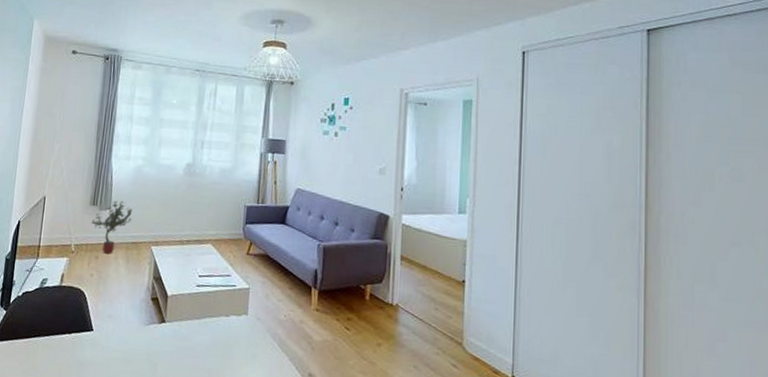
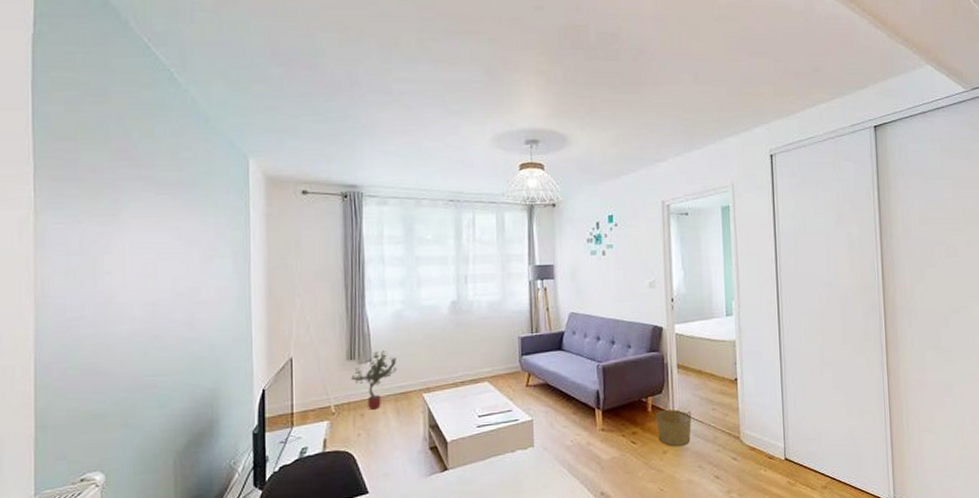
basket: none [372,301,412,342] -> present [655,409,692,447]

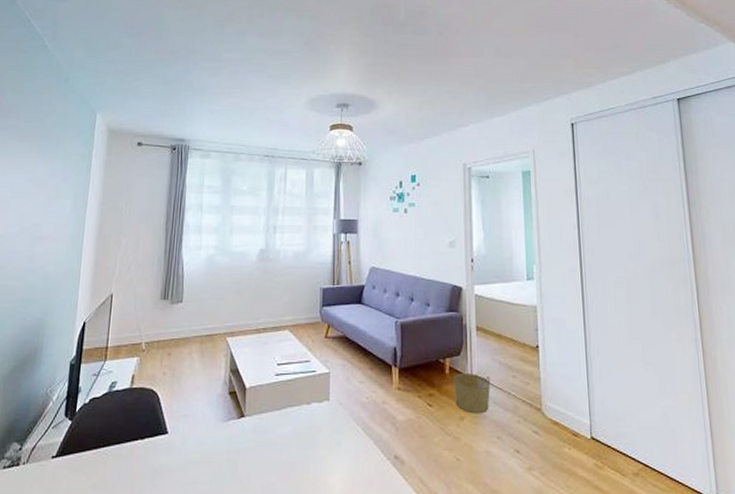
potted tree: present [351,350,398,410] -> none [163,292,206,350]

